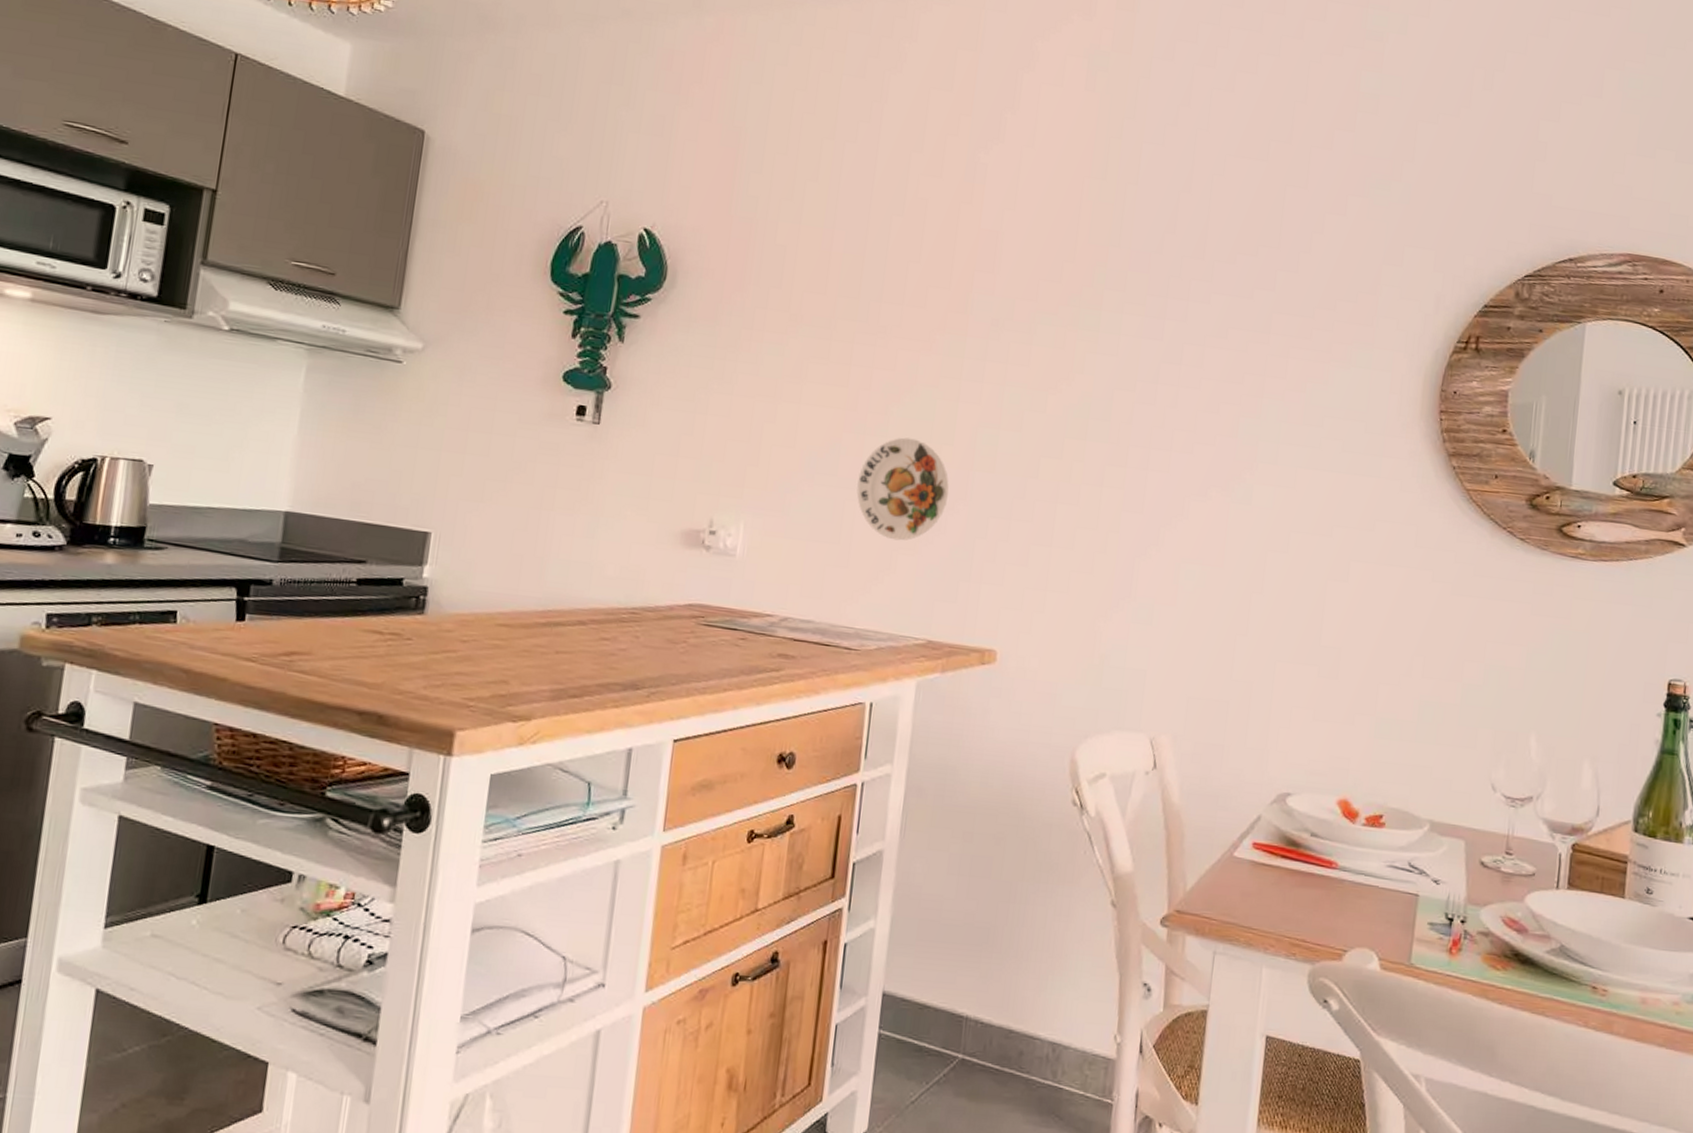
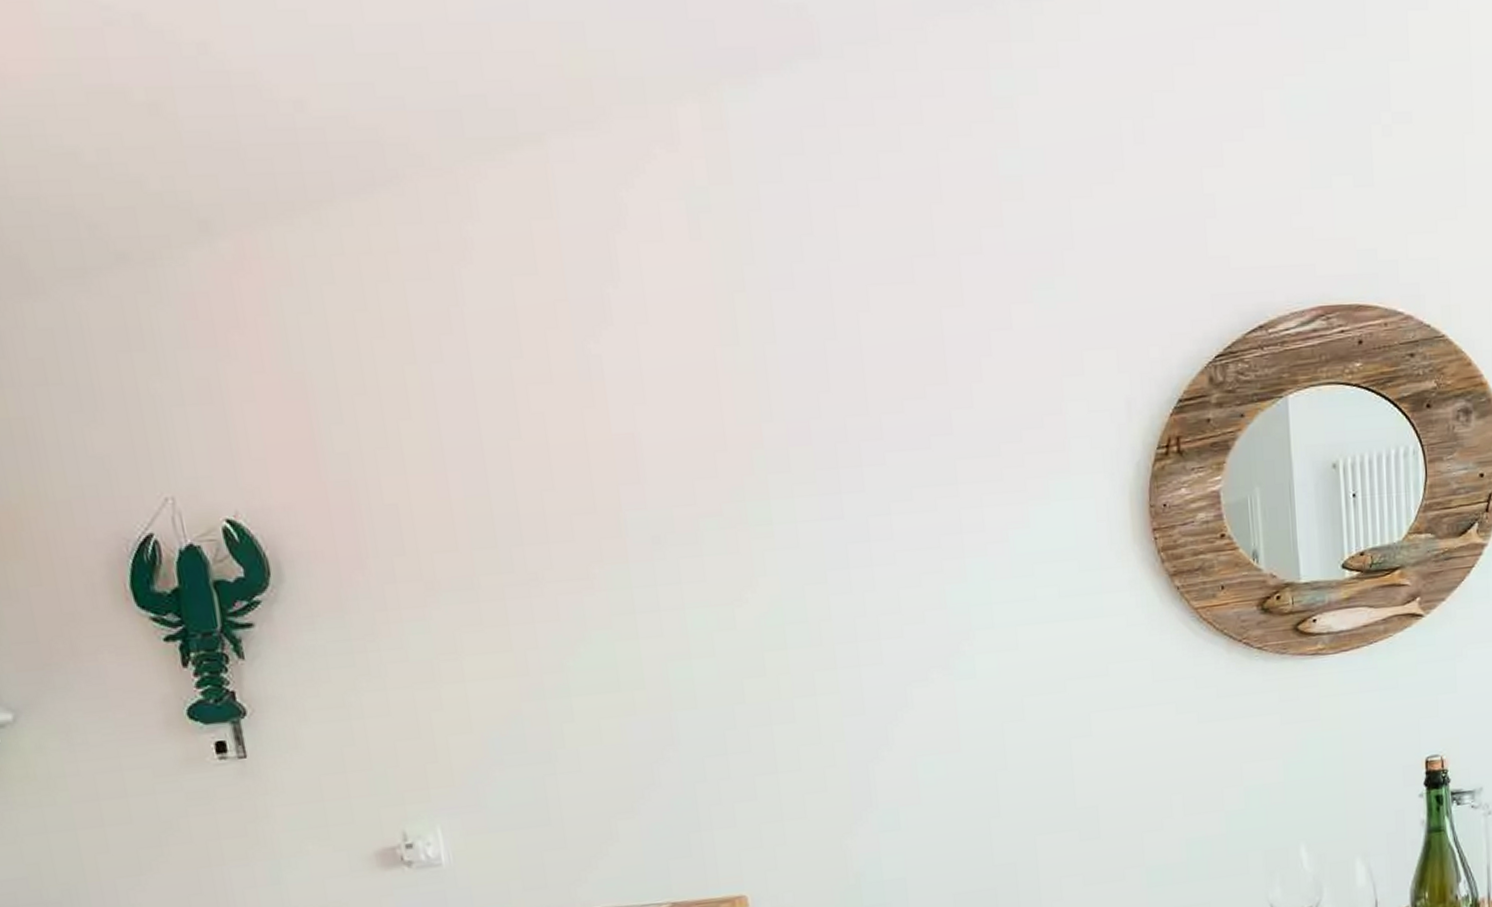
decorative plate: present [856,437,950,541] -> none [551,691,655,807]

